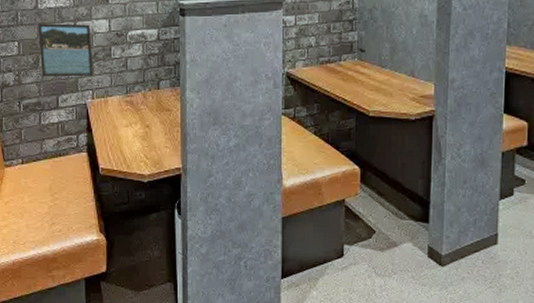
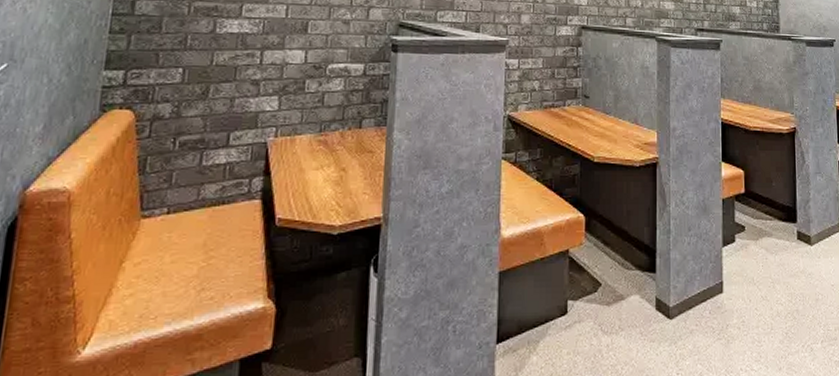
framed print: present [38,23,94,77] -> none [210,50,282,112]

